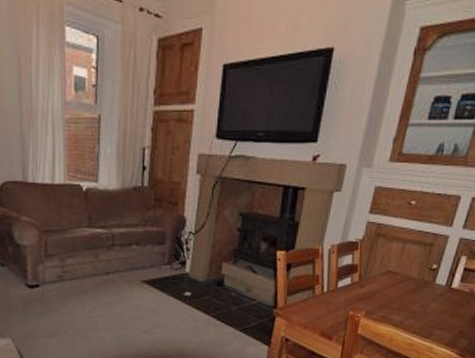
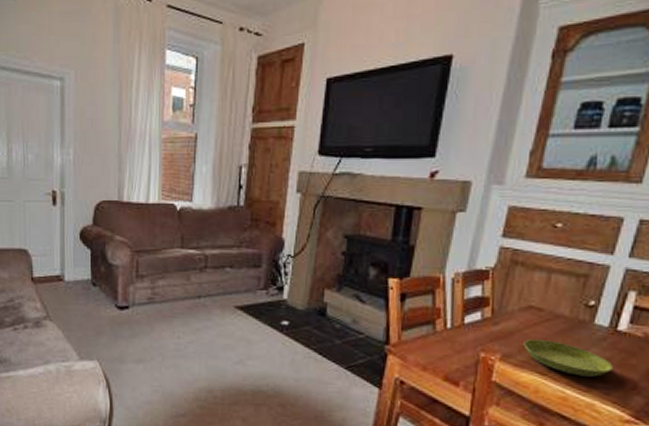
saucer: none [382,298,447,326] -> present [523,339,613,377]

